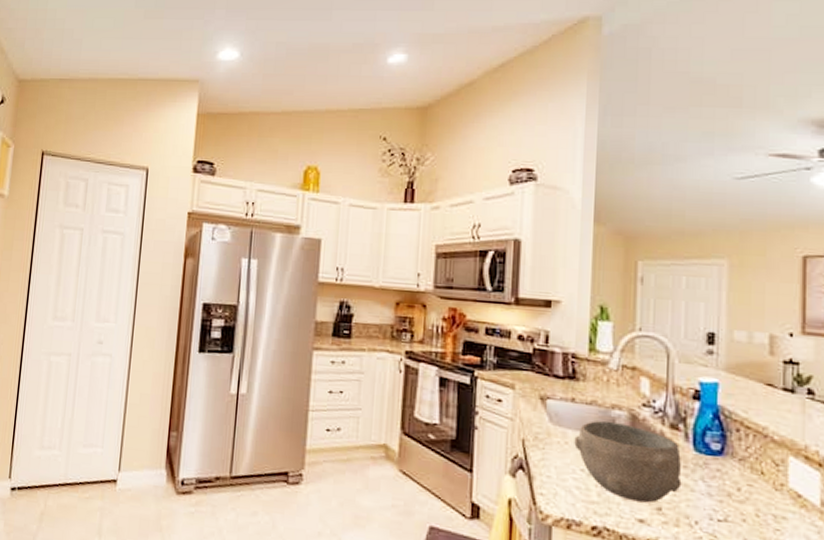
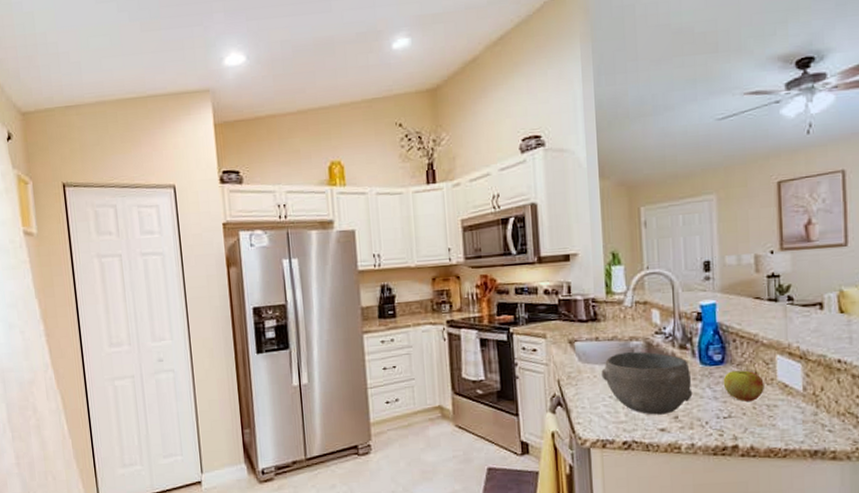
apple: none [720,466,772,507] -> present [723,370,764,402]

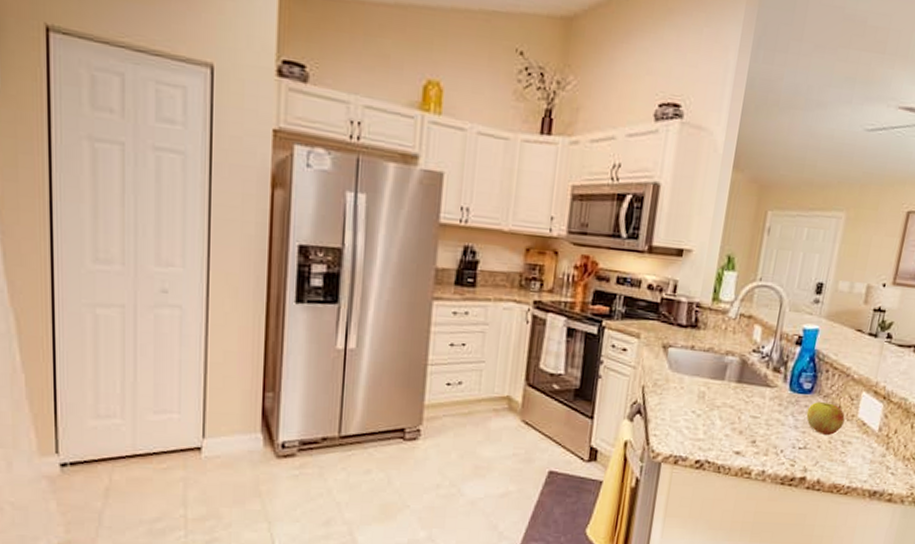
bowl: present [601,351,693,415] -> none [689,366,778,438]

